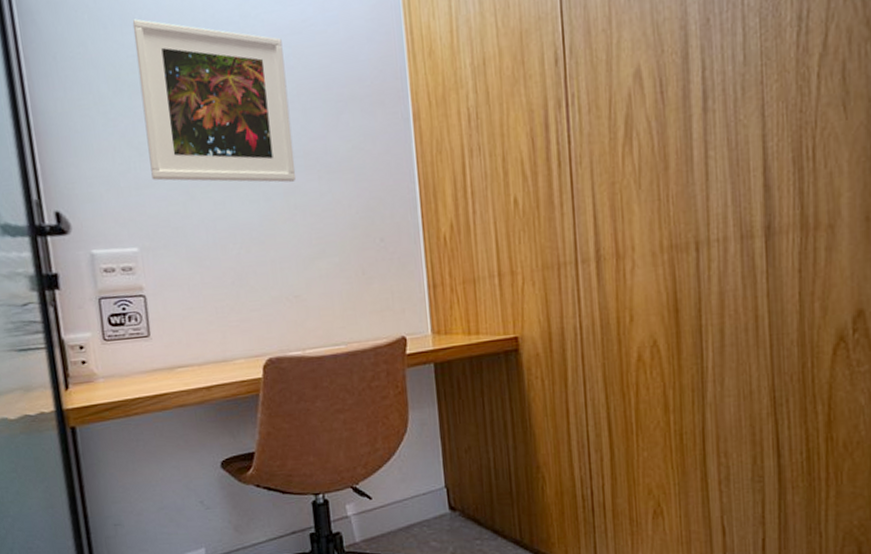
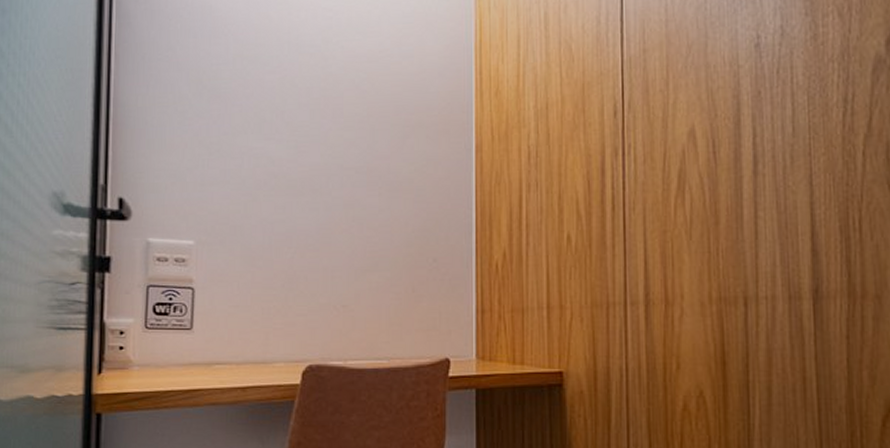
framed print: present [132,19,297,183] -> none [218,32,358,195]

